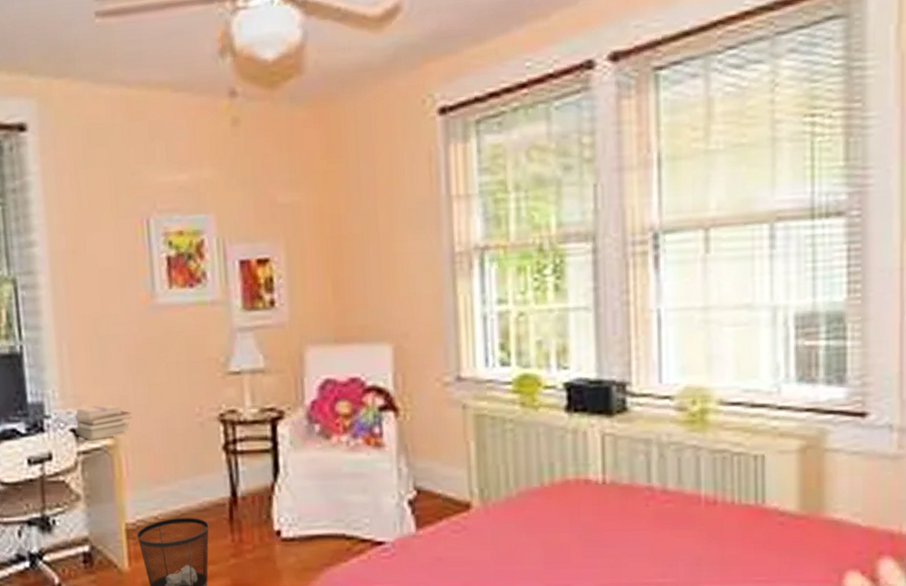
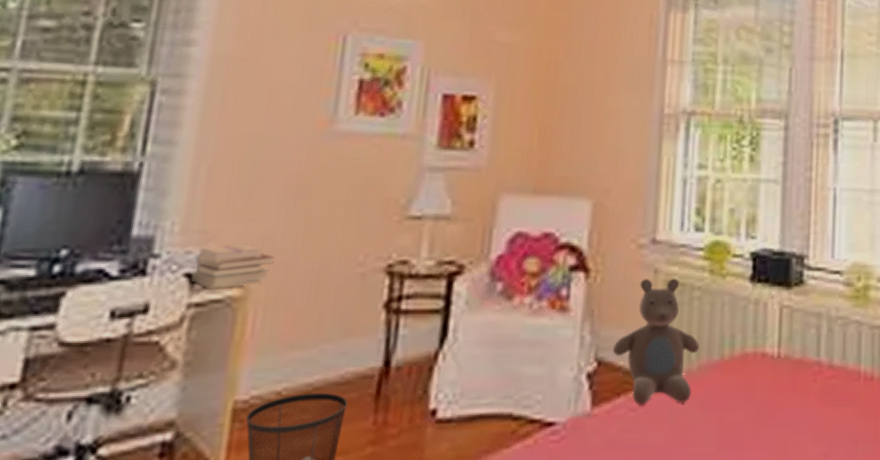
stuffed animal: none [430,412,517,528] -> present [613,278,699,405]

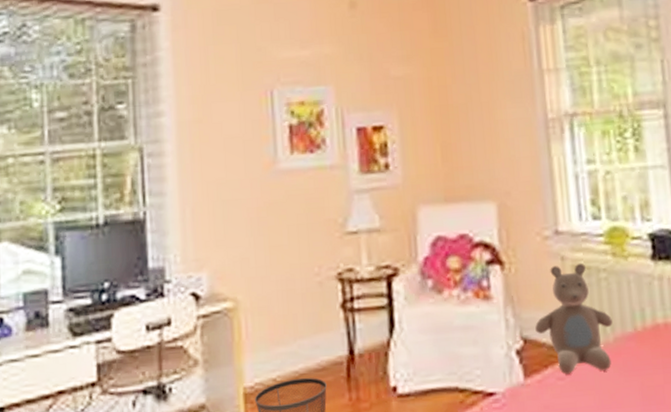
books: present [191,244,275,290] -> none [196,266,252,304]

